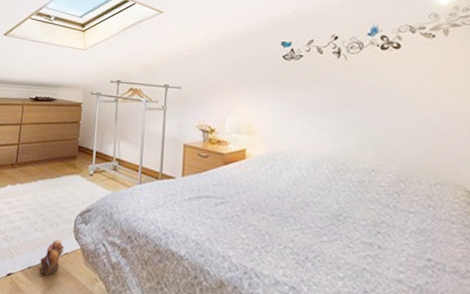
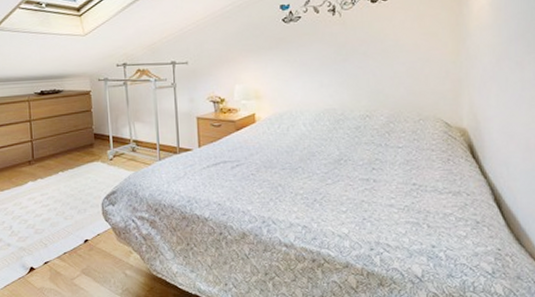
plush toy: present [40,239,65,276] -> none [74,223,96,257]

